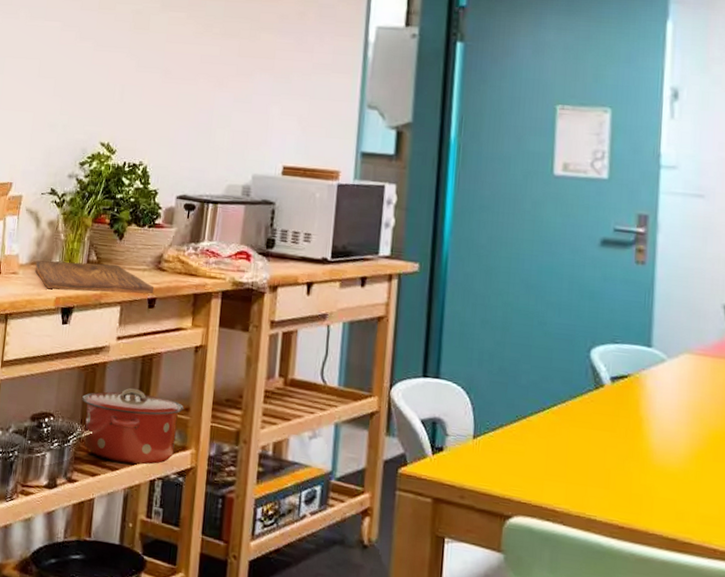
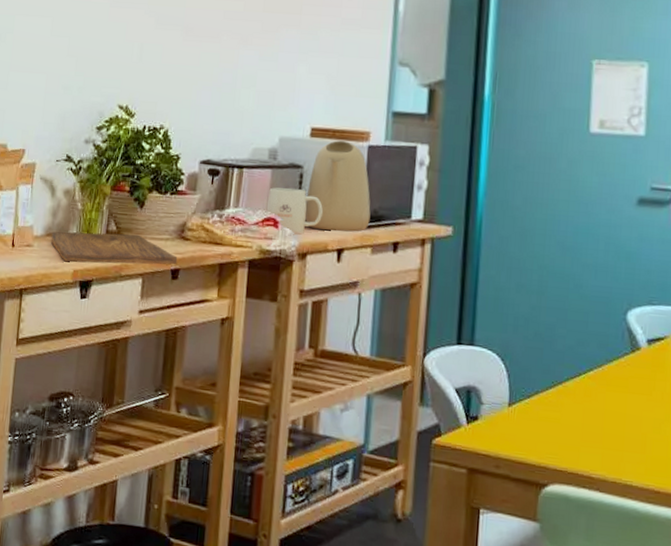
casserole: present [81,388,184,465] -> none [102,363,211,444]
mug: none [239,222,294,269] -> present [266,187,323,236]
kettle: none [276,179,340,267] -> present [305,140,371,232]

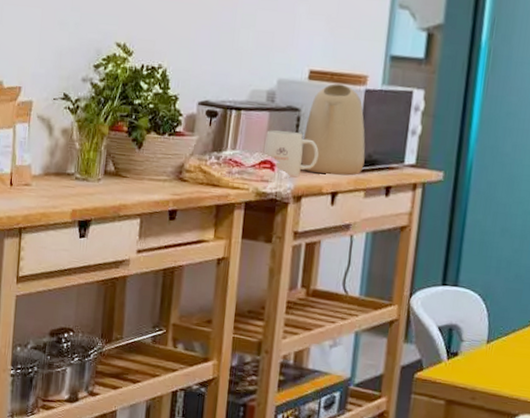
cutting board: present [50,231,178,265] -> none [49,171,175,206]

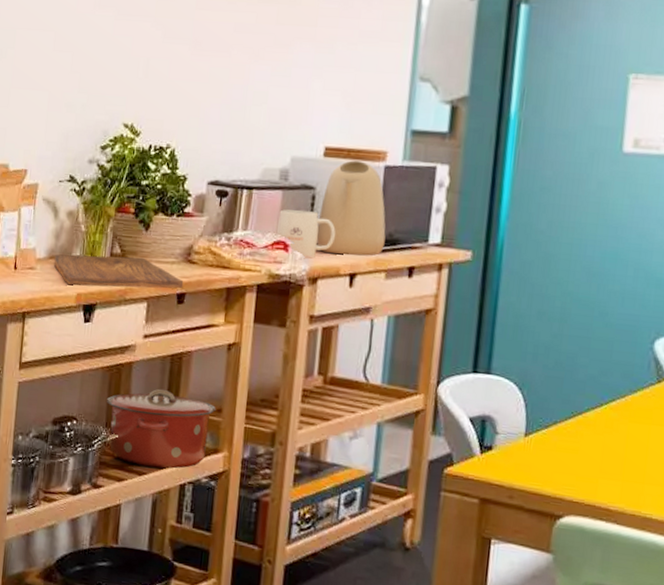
cutting board: none [49,171,175,206] -> present [53,254,184,289]
casserole: none [101,301,206,377] -> present [105,389,216,469]

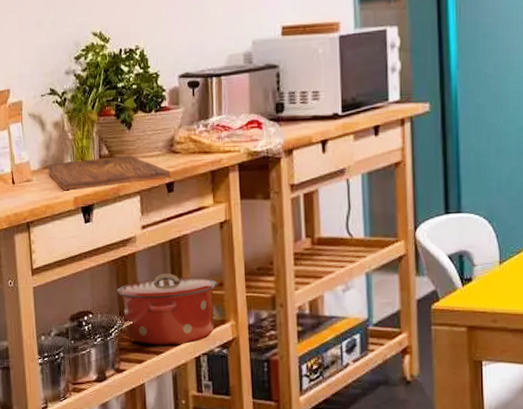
mug: present [276,209,336,260] -> none [248,87,303,134]
kettle: present [317,160,386,256] -> none [285,35,349,125]

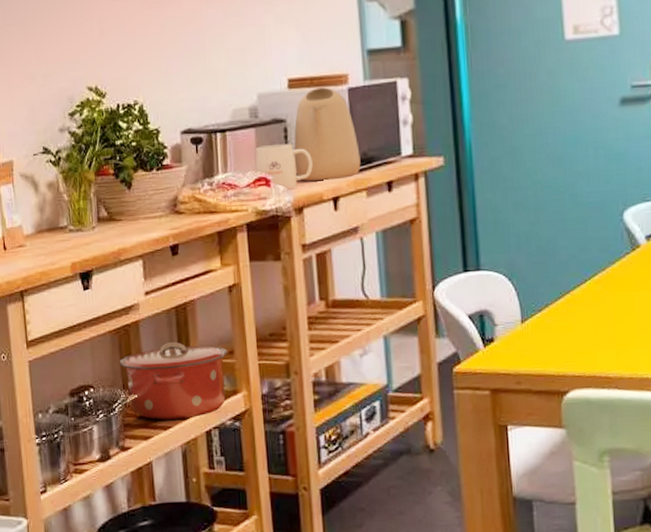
cutting board: present [47,155,171,191] -> none [42,216,175,256]
mug: none [248,87,303,134] -> present [255,143,313,191]
kettle: none [285,35,349,125] -> present [294,87,361,182]

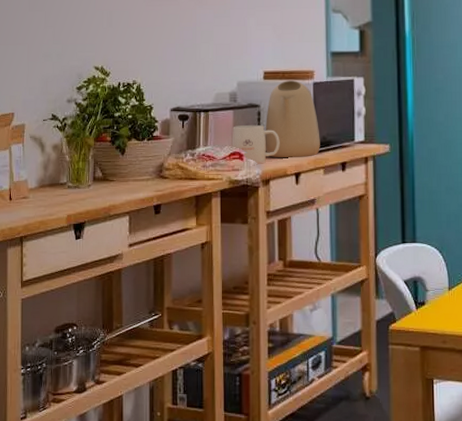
casserole: present [119,341,229,421] -> none [101,289,197,359]

